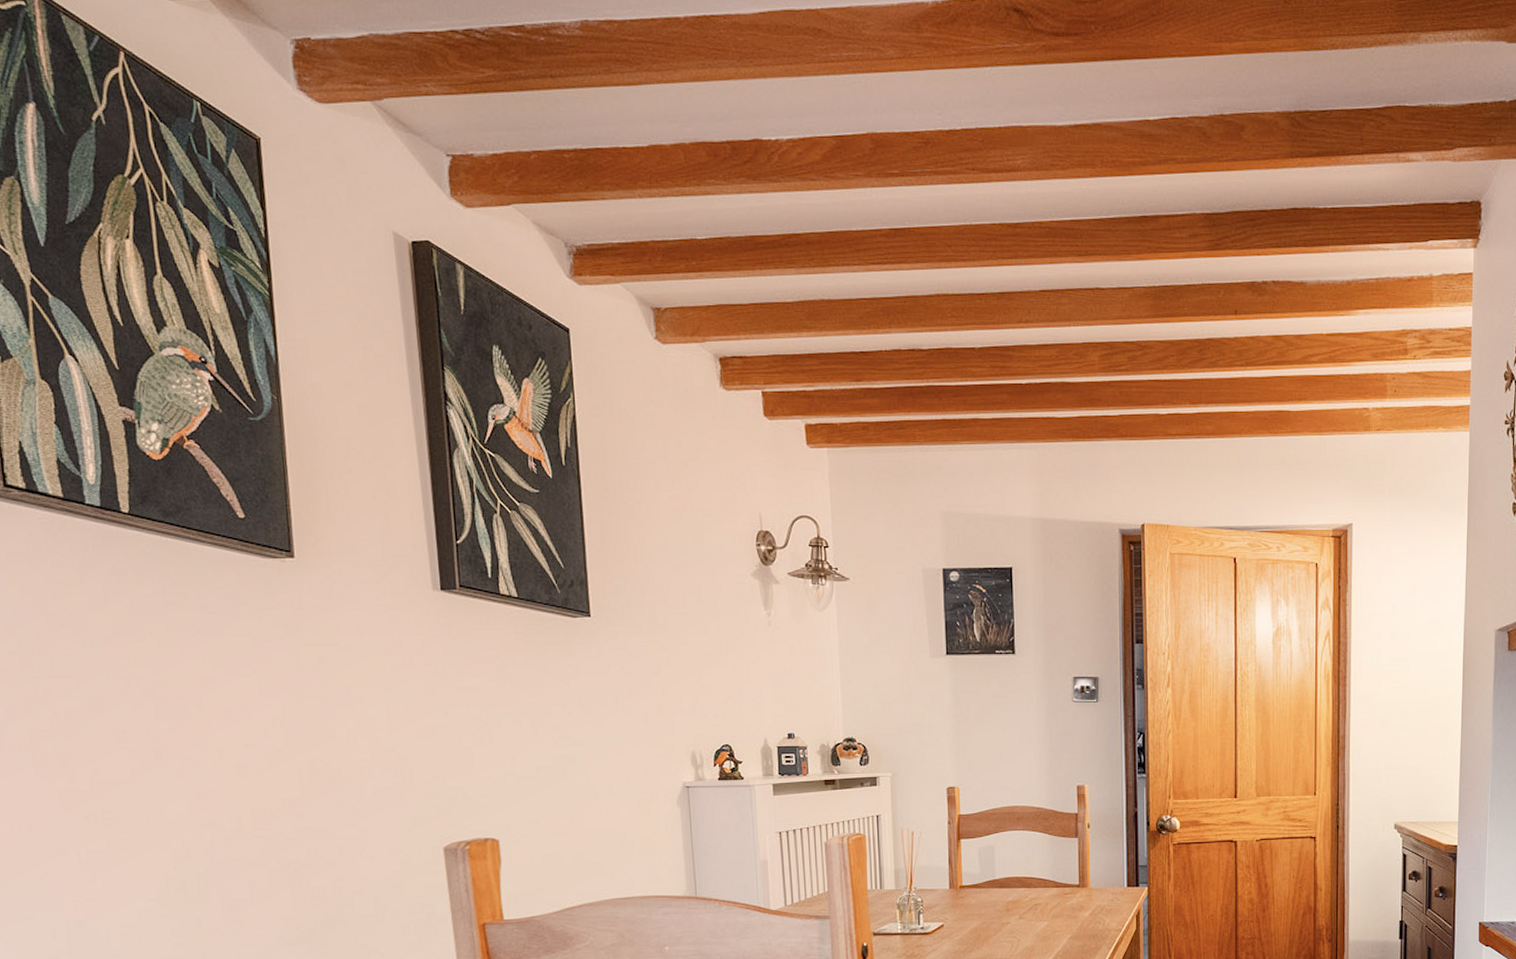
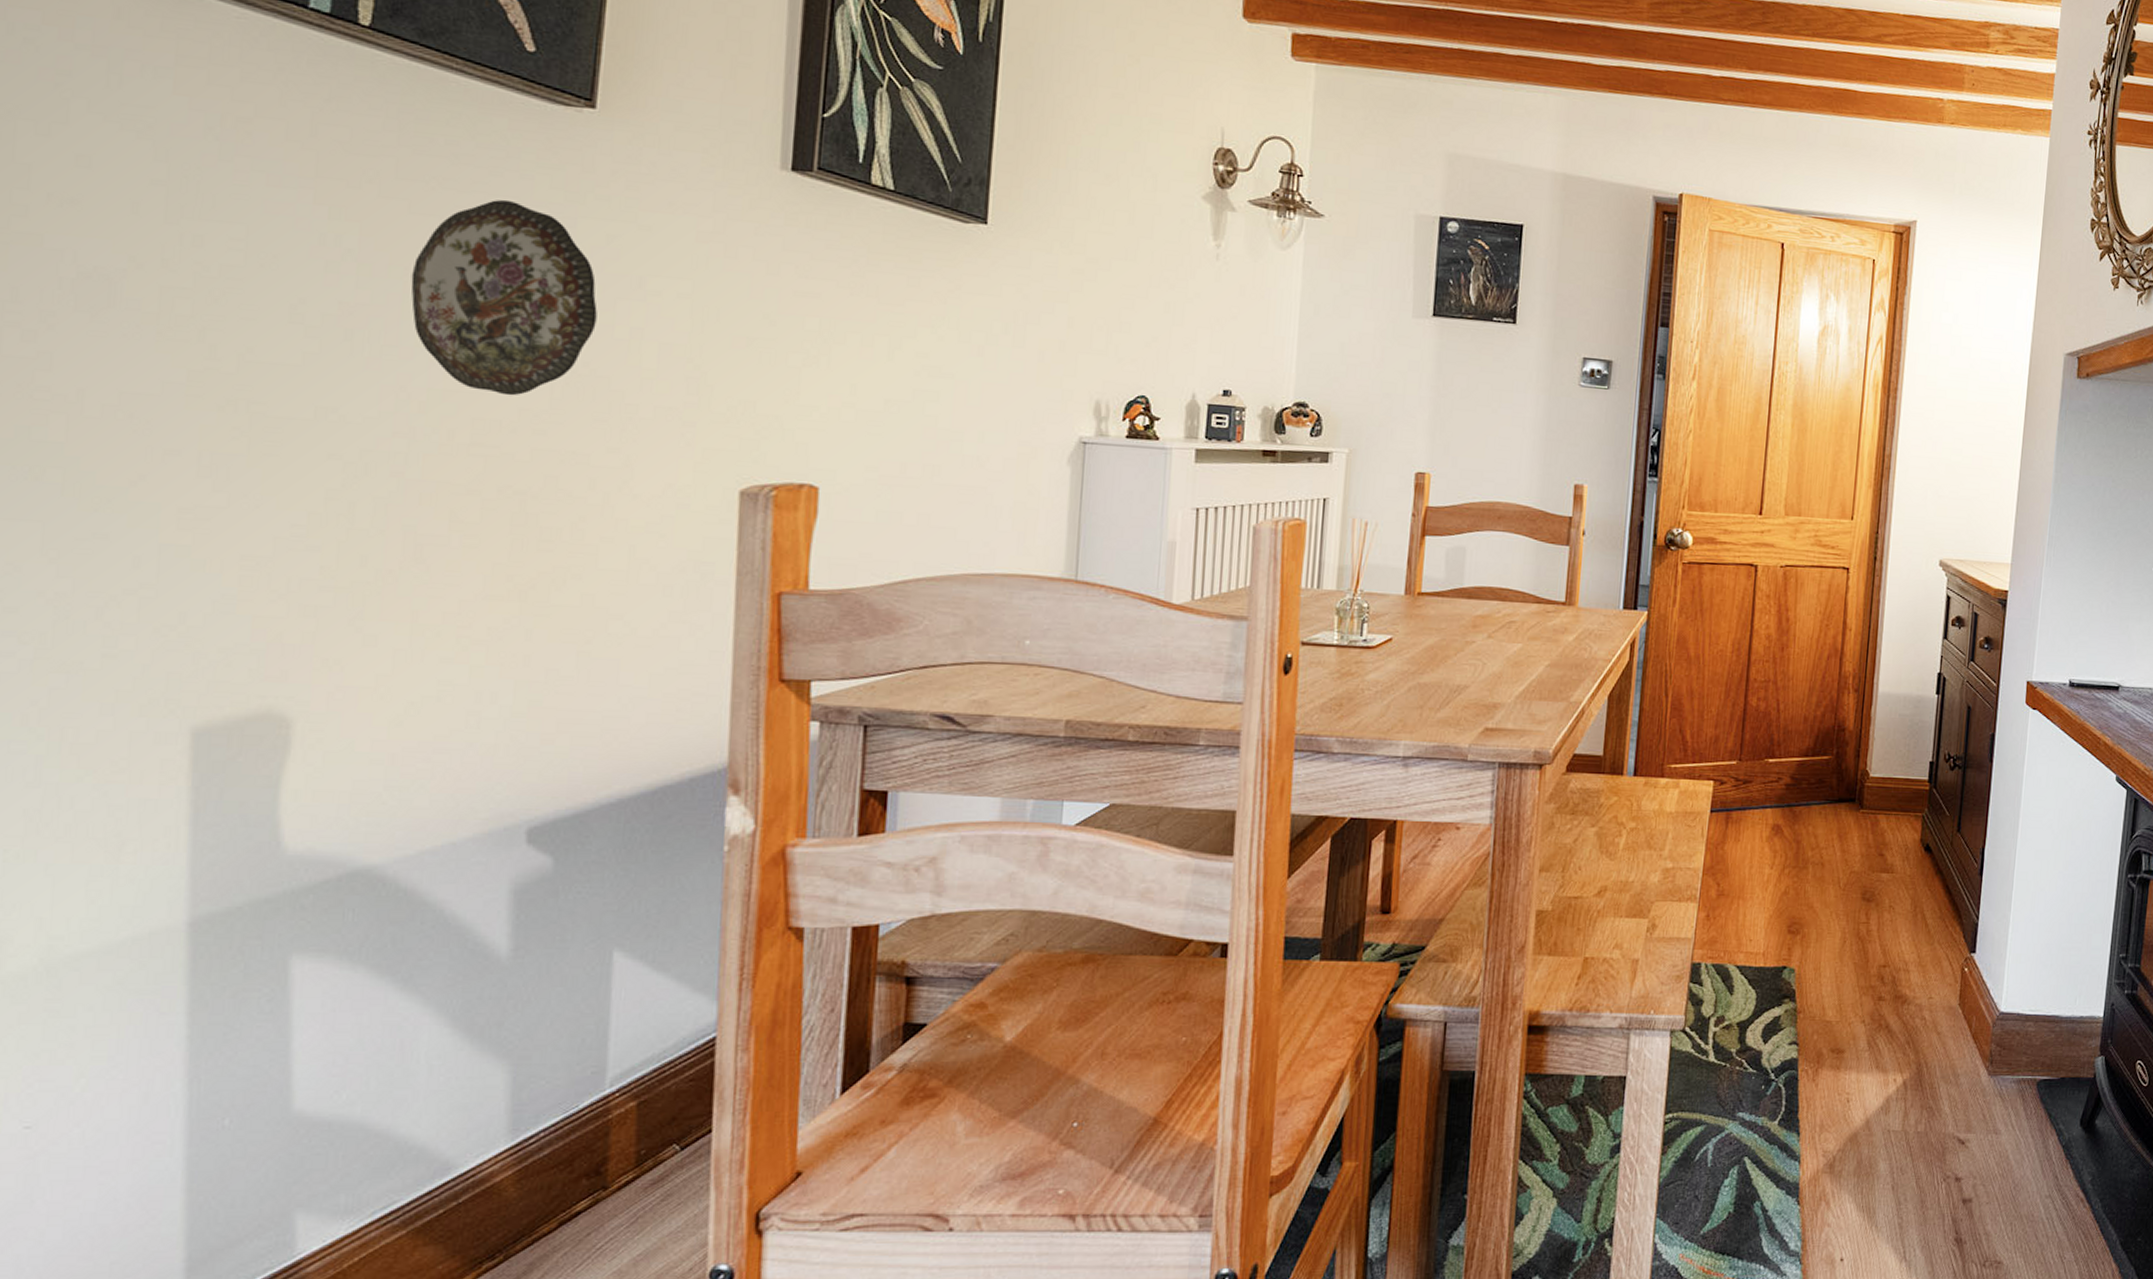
decorative plate: none [191,638,323,790] -> present [411,199,597,396]

